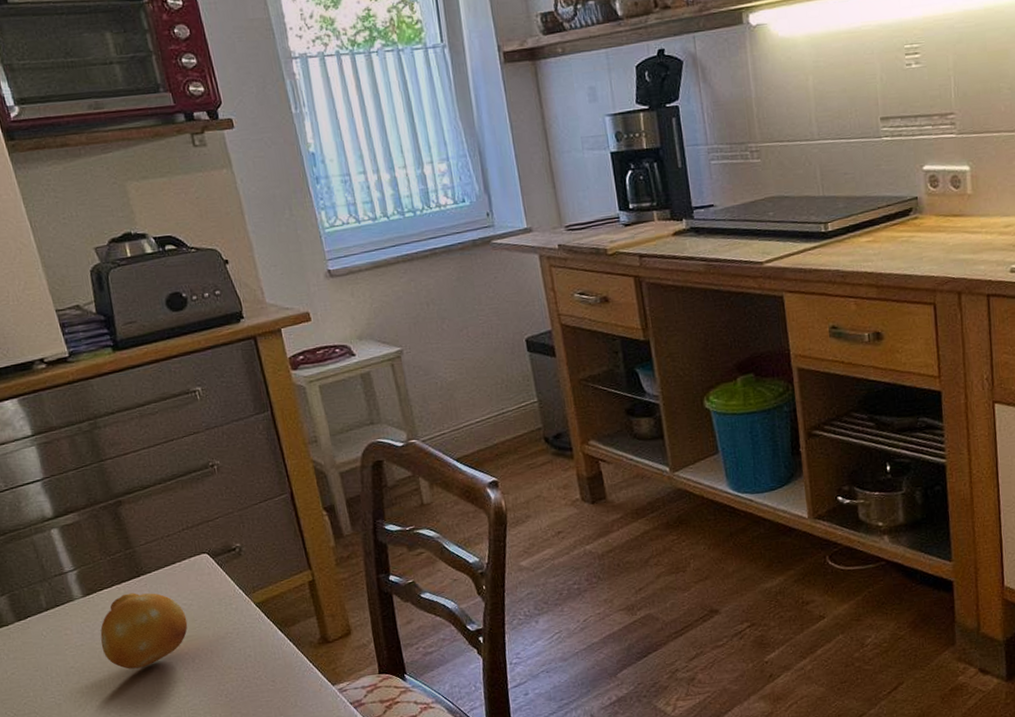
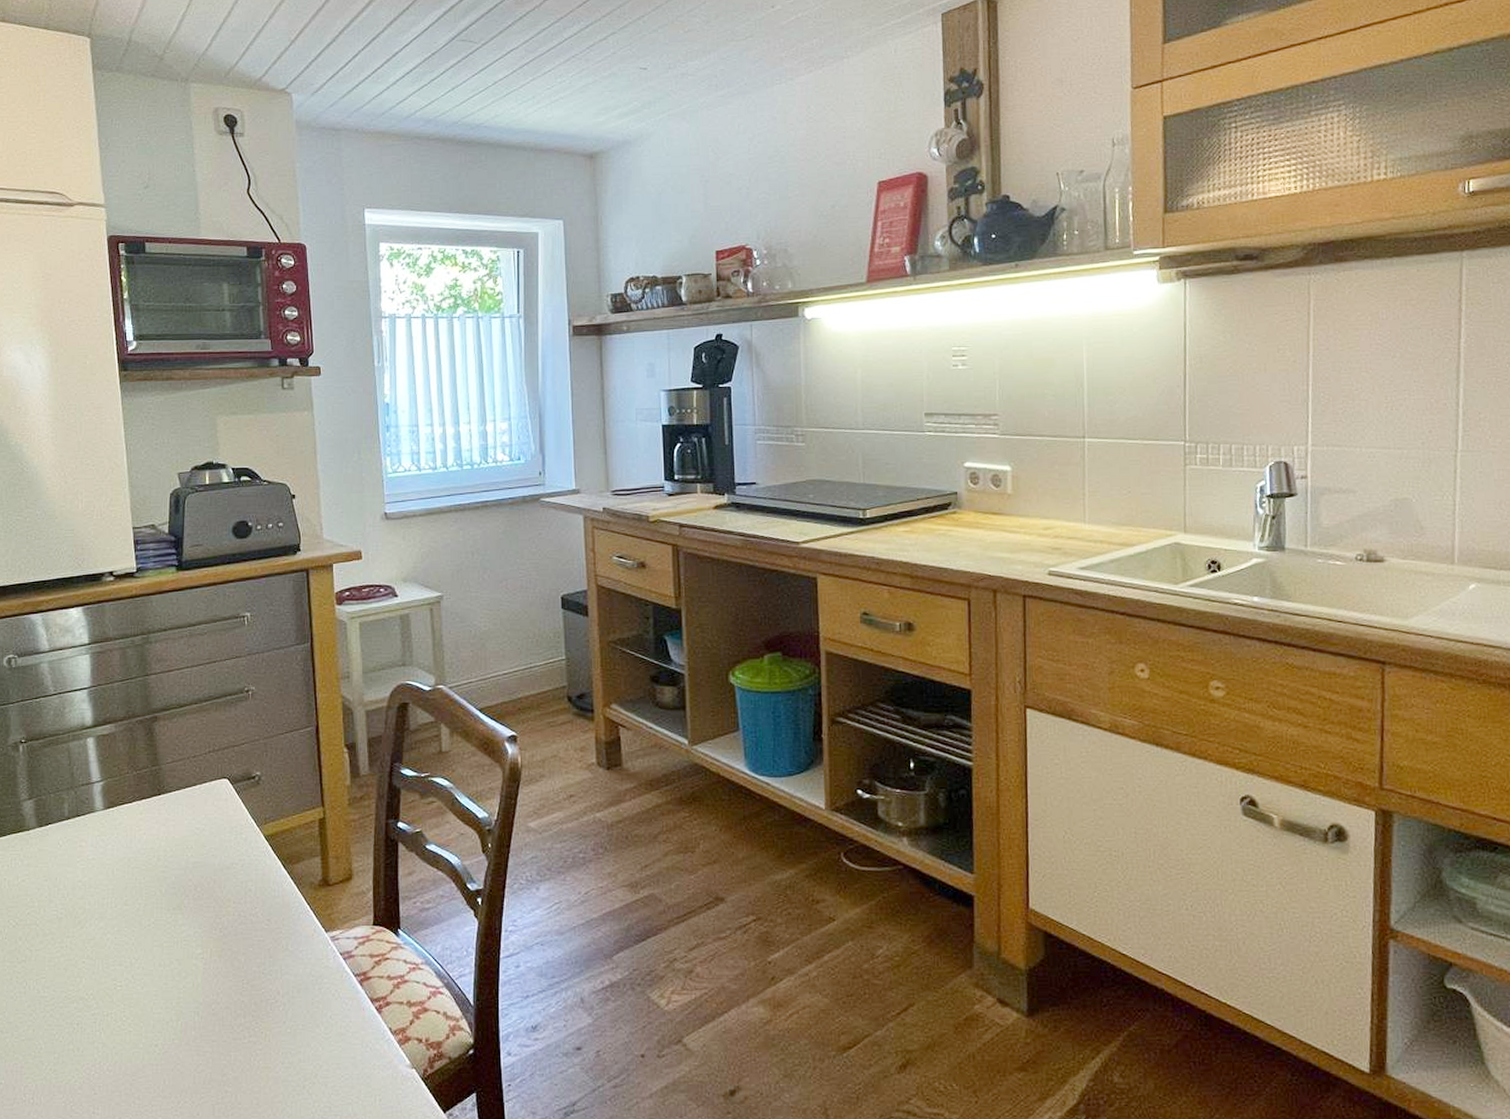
fruit: present [100,592,188,669] -> none [111,811,197,890]

